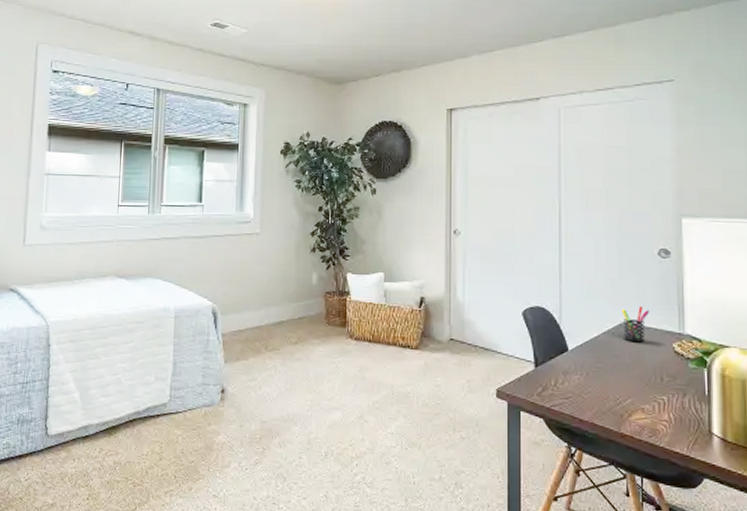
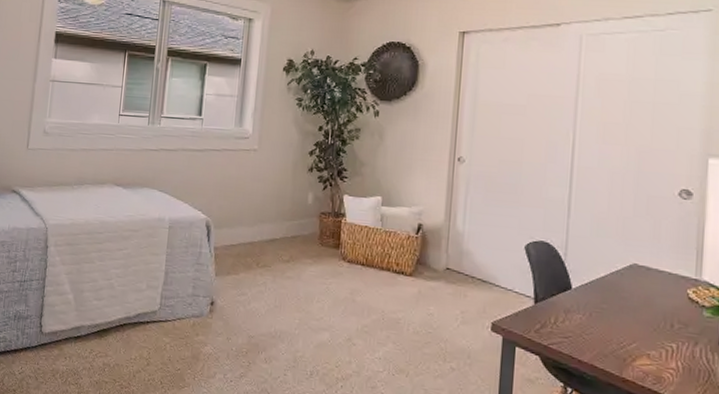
pen holder: present [622,306,650,341] -> none [633,247,665,285]

